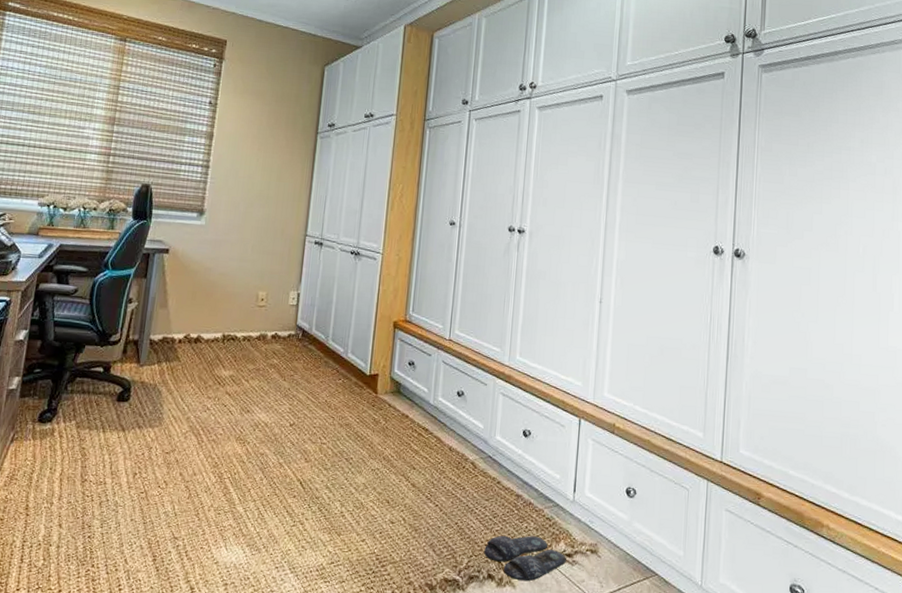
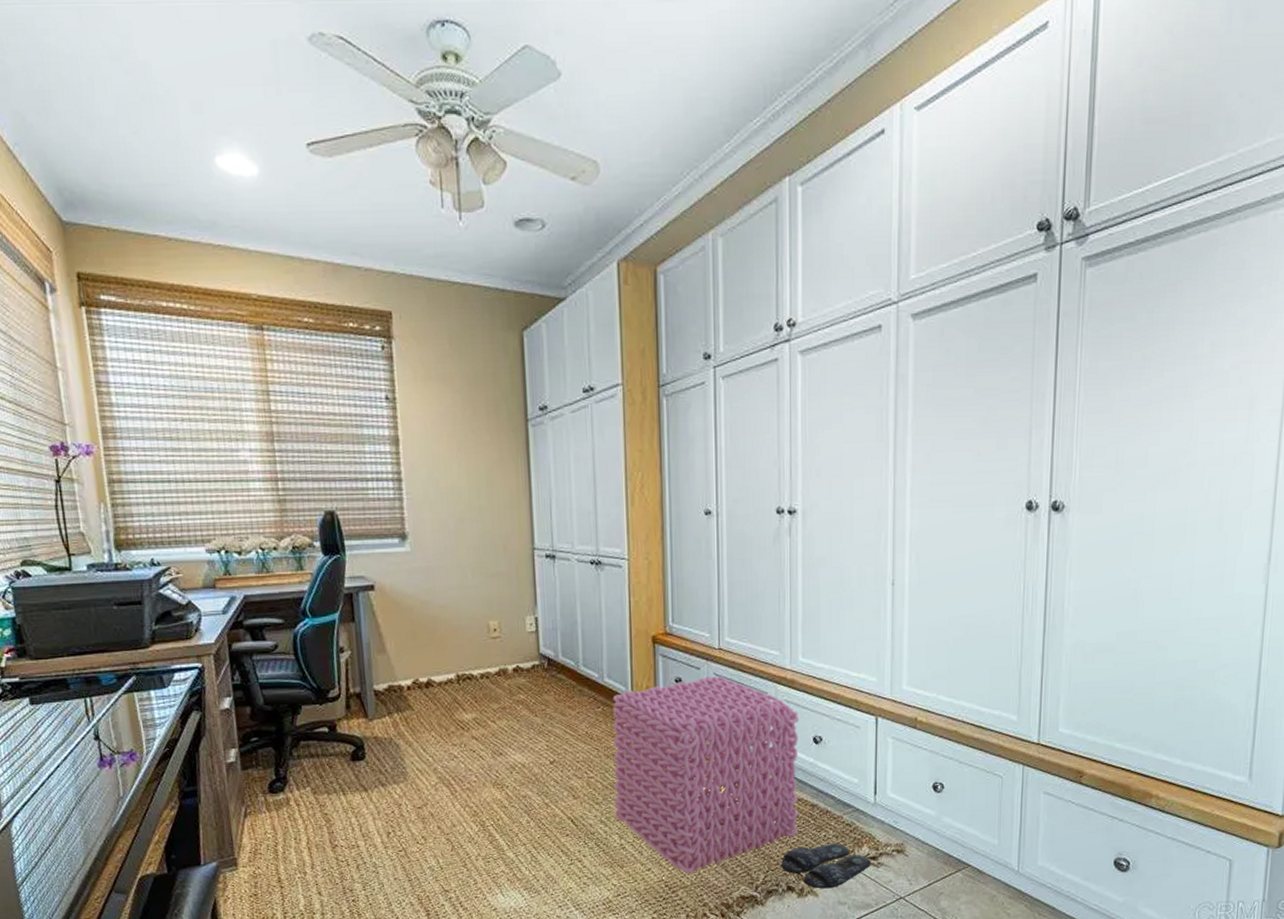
pouf: none [340,362,513,549] -> present [612,675,800,874]

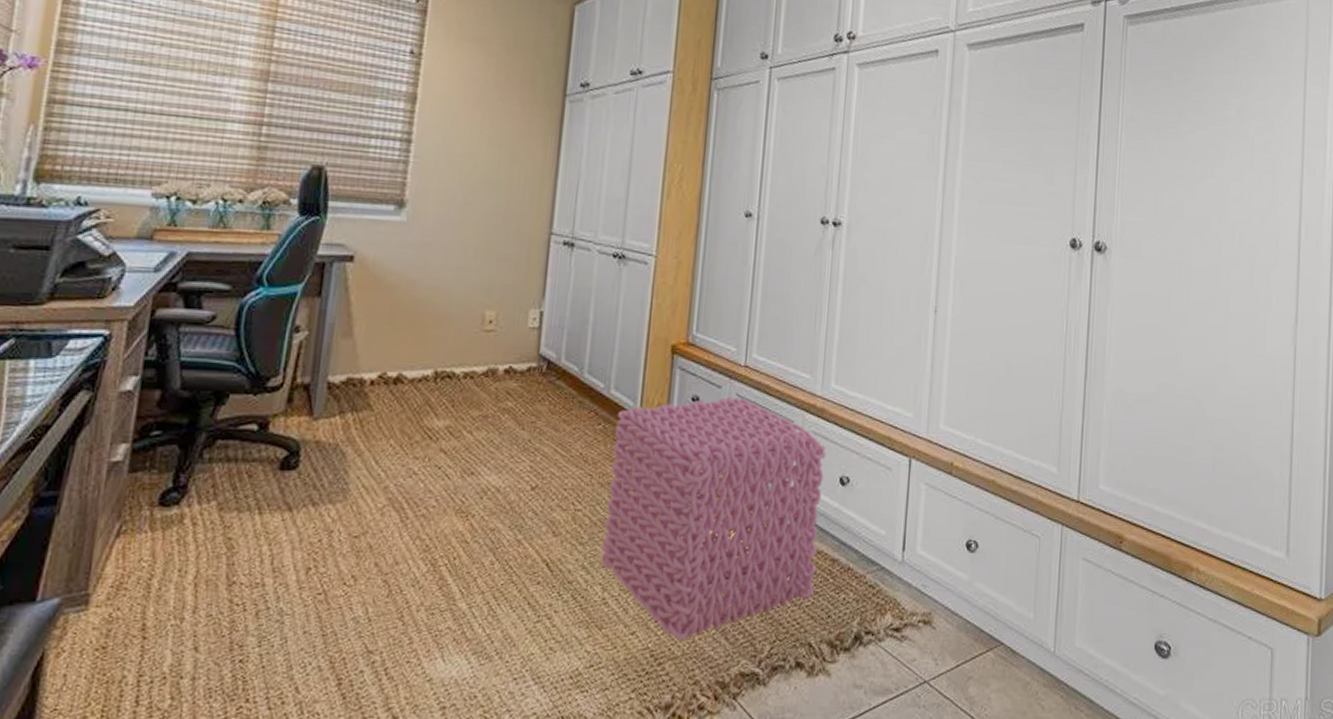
slippers: present [781,843,871,889] -> none [791,609,894,667]

